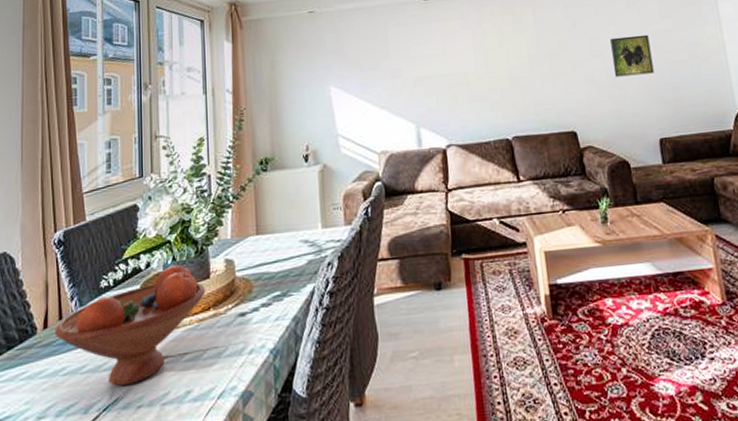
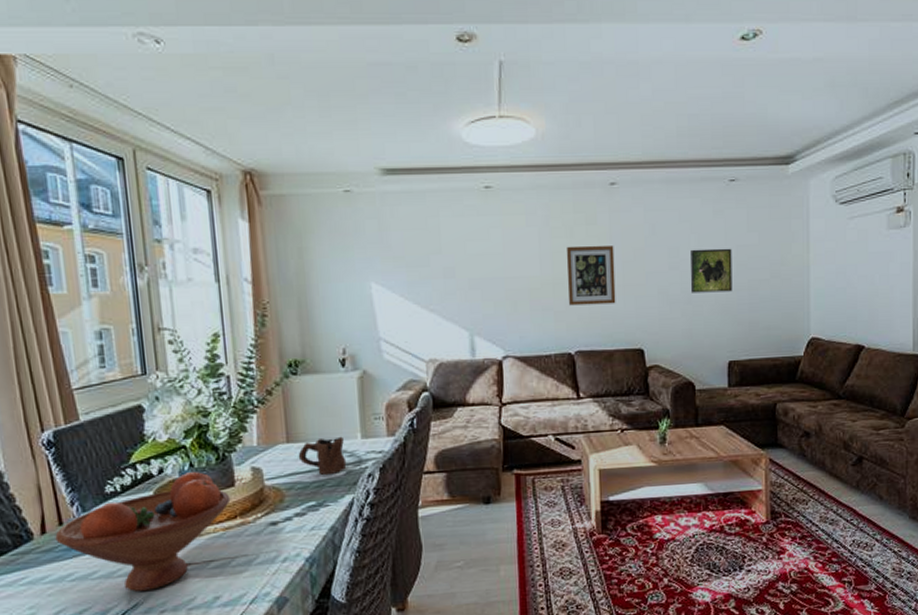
mug: none [266,227,309,265] -> present [298,436,347,475]
wall art: none [497,40,546,96] -> present [566,245,616,306]

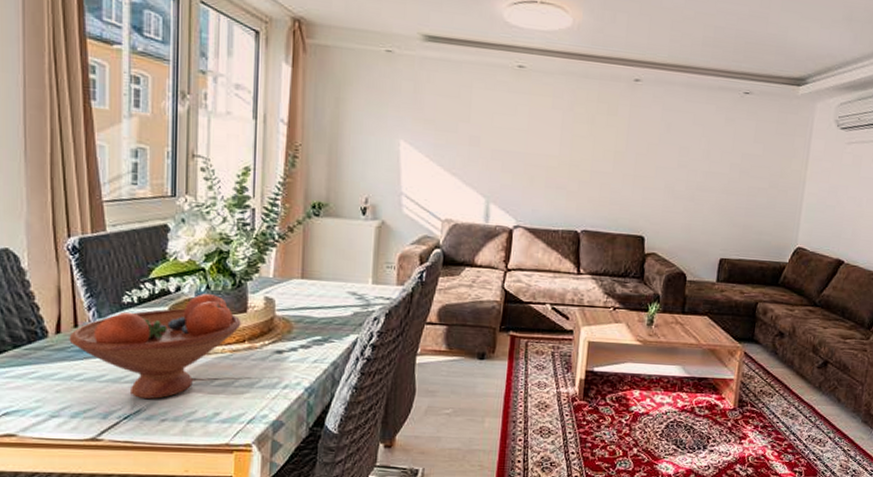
mug: present [298,436,347,475] -> none [310,279,356,313]
wall art: present [566,245,616,306] -> none [581,132,630,192]
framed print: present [689,248,733,293] -> none [694,151,737,195]

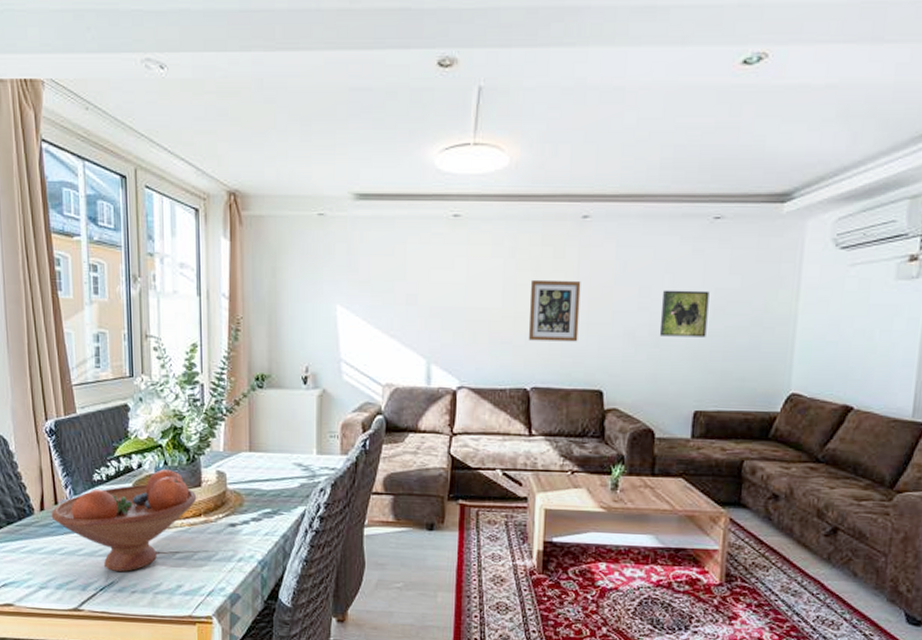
wall art: none [581,132,630,192] -> present [528,279,581,342]
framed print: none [694,151,737,195] -> present [659,290,710,337]

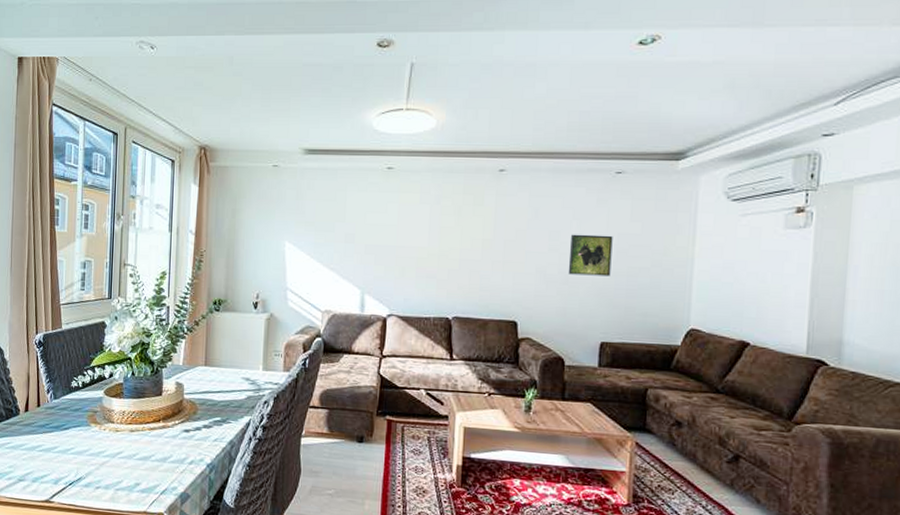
fruit bowl: present [51,470,197,572] -> none [33,379,158,469]
wall art: present [528,279,581,342] -> none [450,223,498,278]

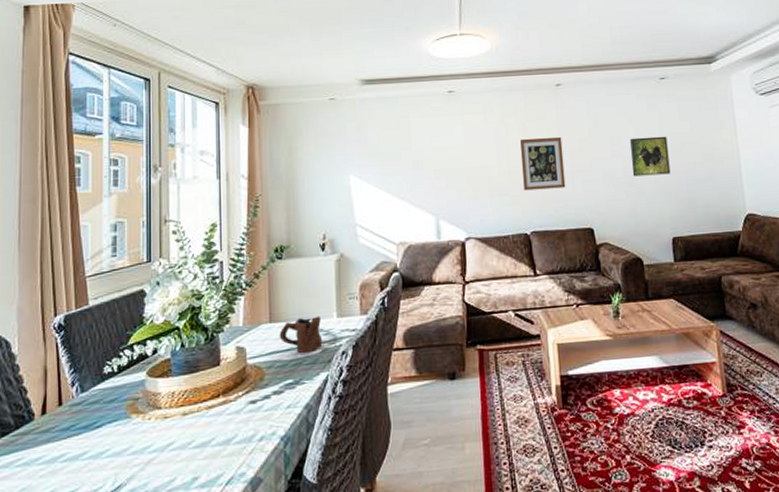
mug: none [212,366,249,397] -> present [279,316,323,353]
wall art: none [450,223,498,278] -> present [519,137,566,191]

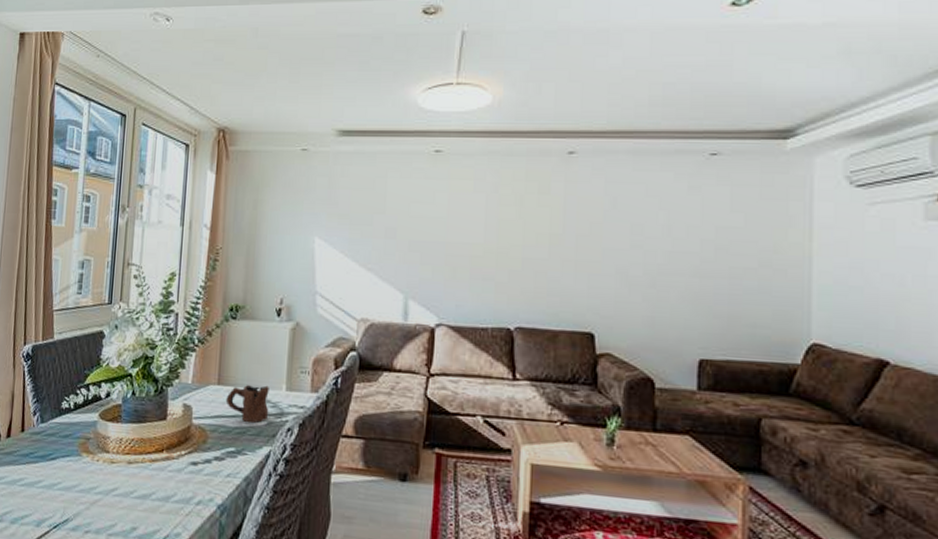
wall art: present [519,137,566,191] -> none [511,214,568,280]
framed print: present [629,136,671,177] -> none [655,227,709,279]

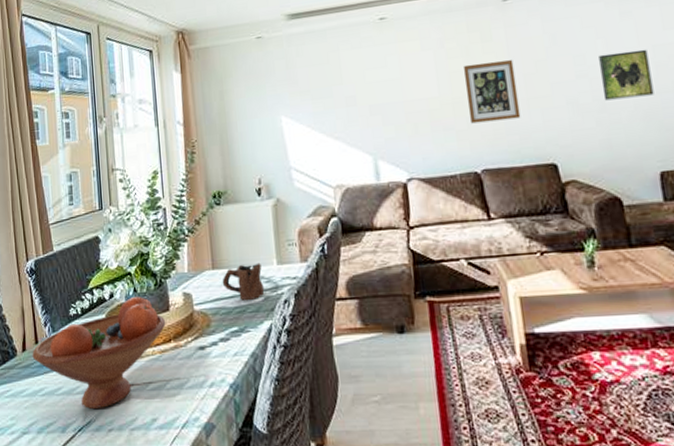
fruit bowl: none [16,400,161,509] -> present [32,297,166,409]
wall art: none [511,214,568,280] -> present [463,60,521,124]
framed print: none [655,227,709,279] -> present [597,49,654,101]

